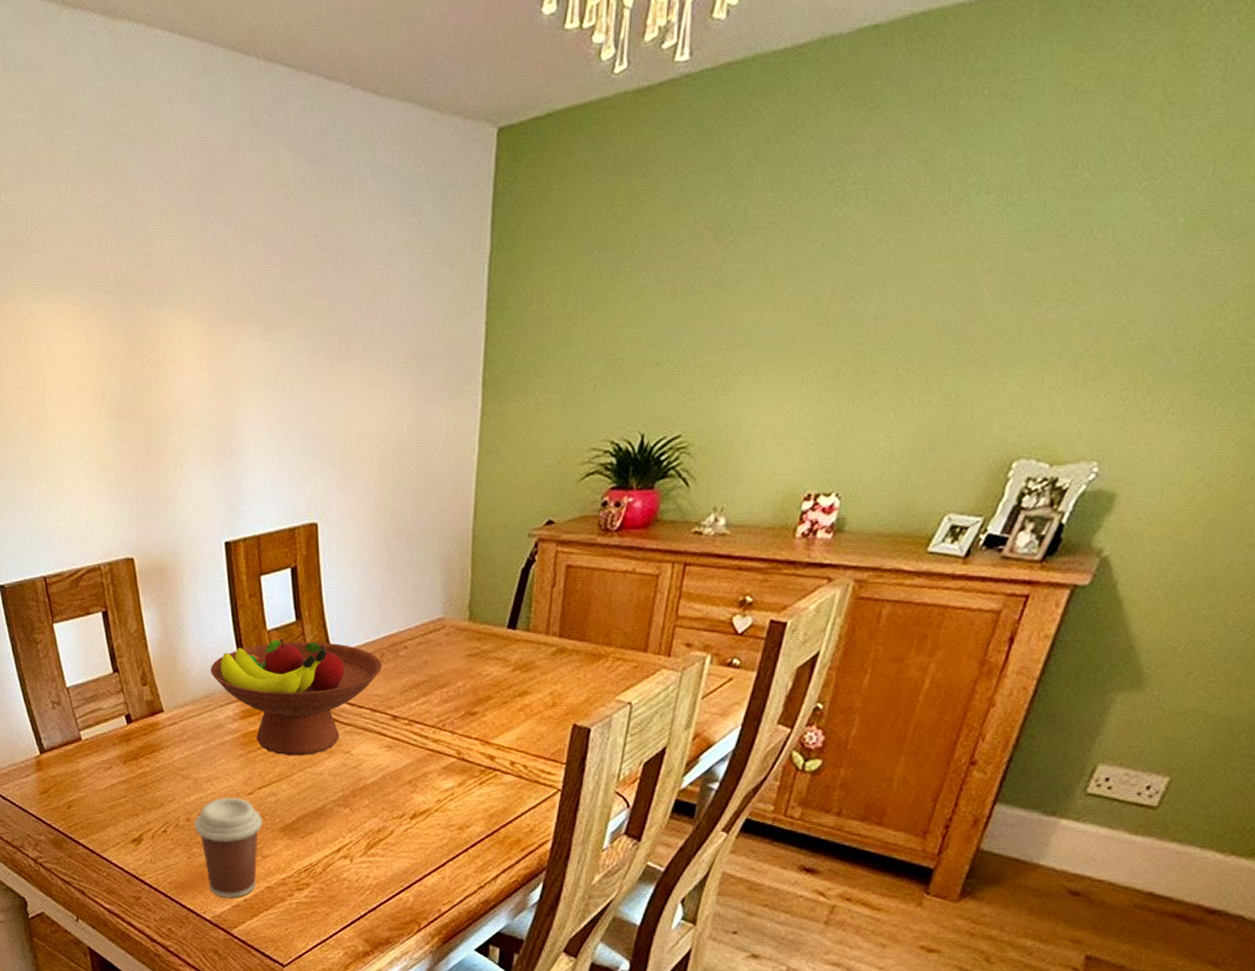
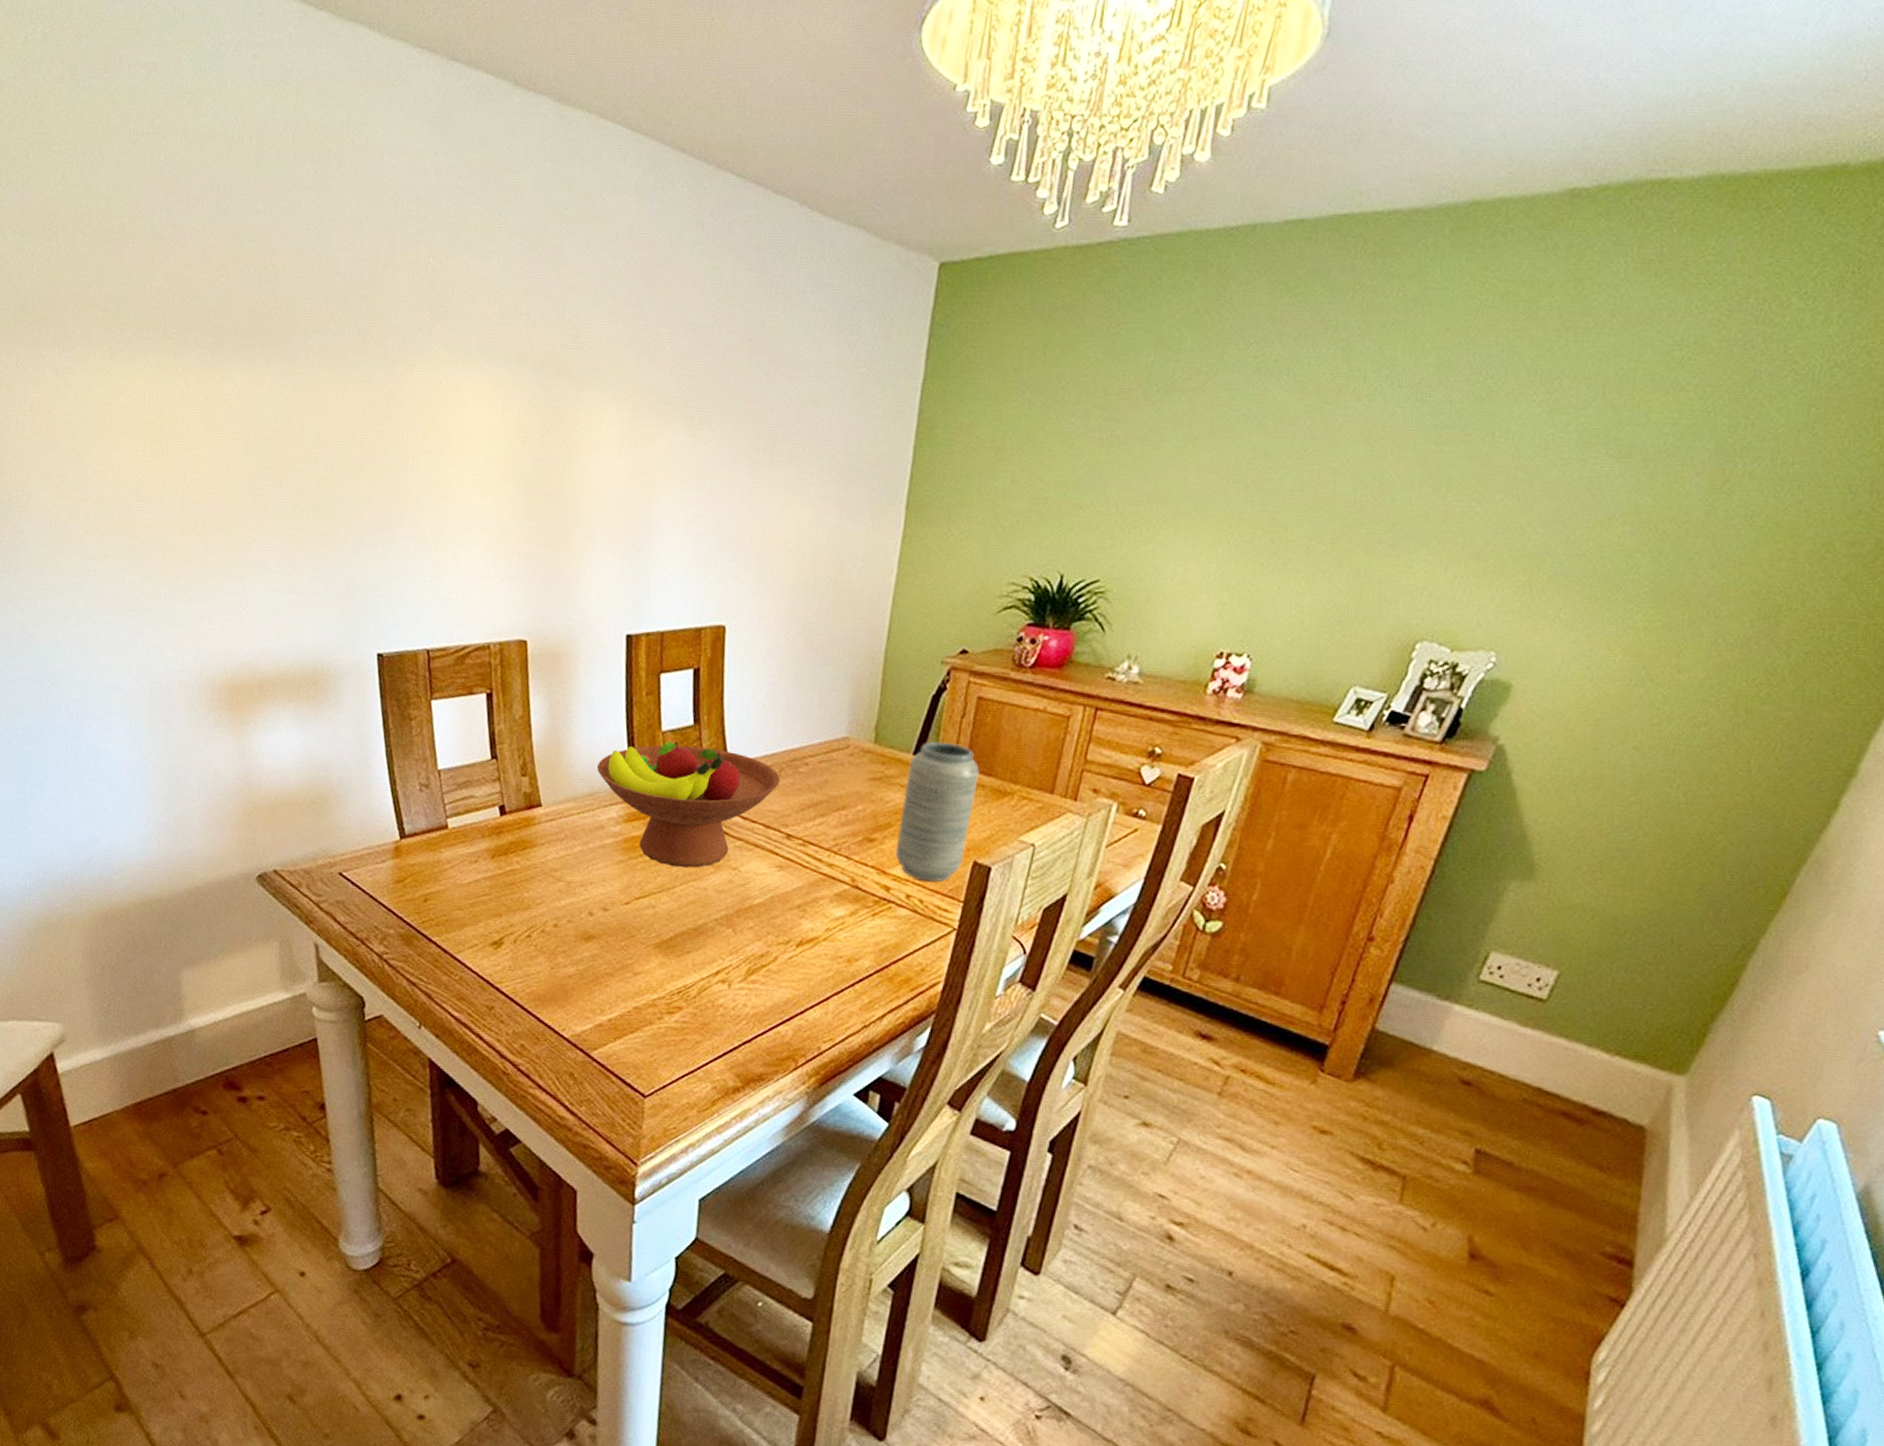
coffee cup: present [194,797,262,898] -> none [562,904,637,1017]
vase: none [497,613,573,748] -> present [895,741,980,882]

